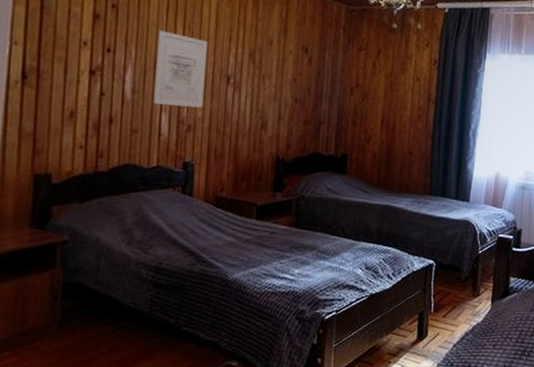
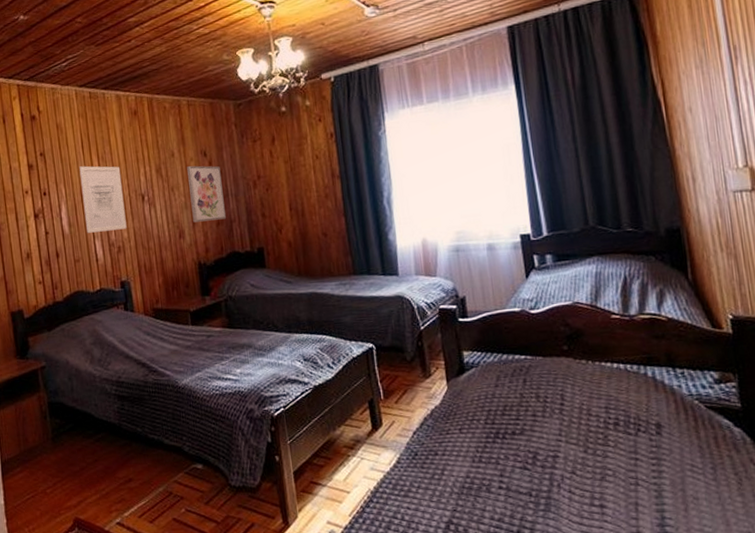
wall art: none [279,58,320,119] -> present [187,165,226,223]

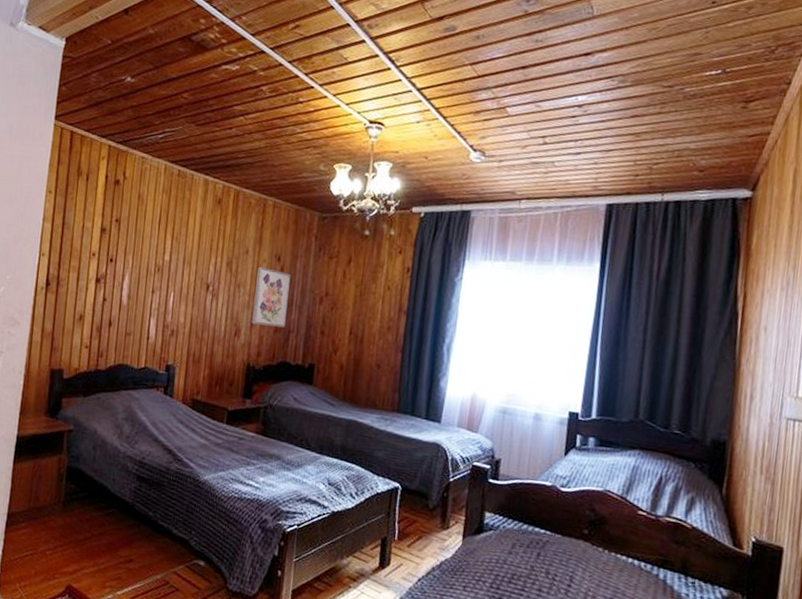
wall art: present [79,166,127,233] -> none [145,241,192,314]

